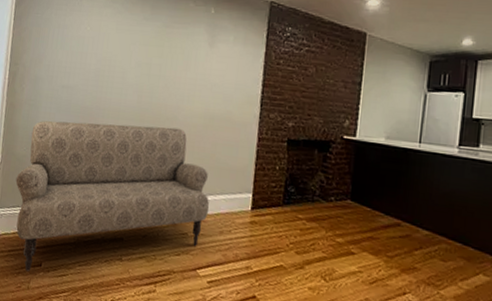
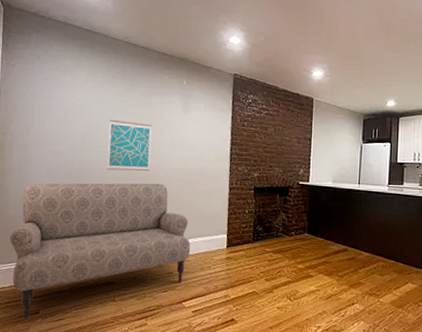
wall art: none [120,51,173,113] -> present [107,119,152,172]

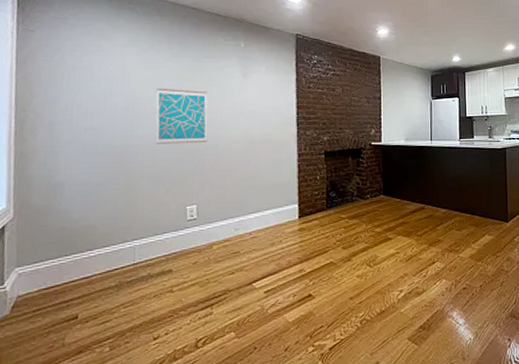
sofa: present [9,183,191,320] -> none [35,155,259,329]

